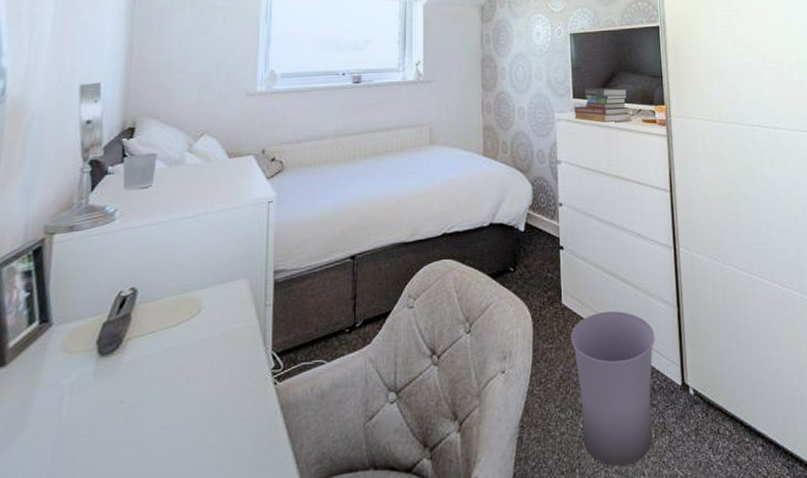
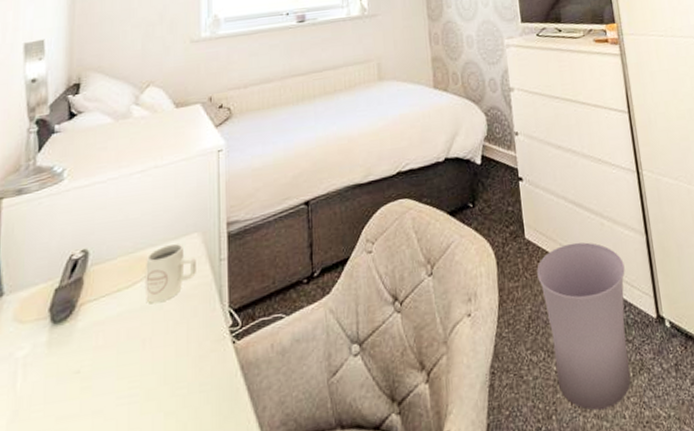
candle holder: present [122,153,157,191] -> none [69,108,104,149]
mug: none [191,287,242,343] -> present [144,243,196,304]
books: present [574,87,632,123] -> none [523,8,583,46]

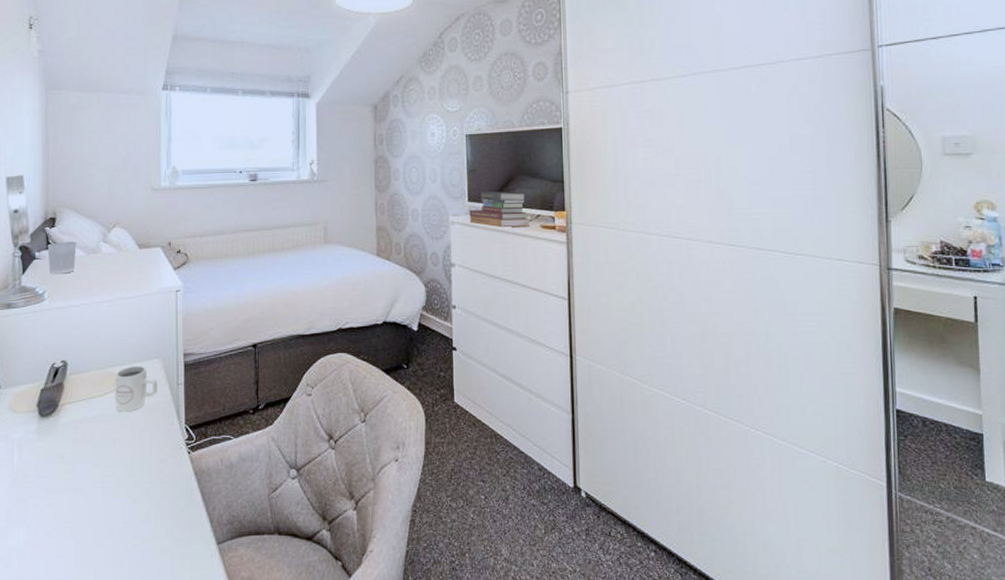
candle holder: none [69,108,104,149] -> present [47,242,77,275]
books: none [523,8,583,46] -> present [469,191,529,228]
waste bin: present [537,242,631,411] -> none [463,412,548,555]

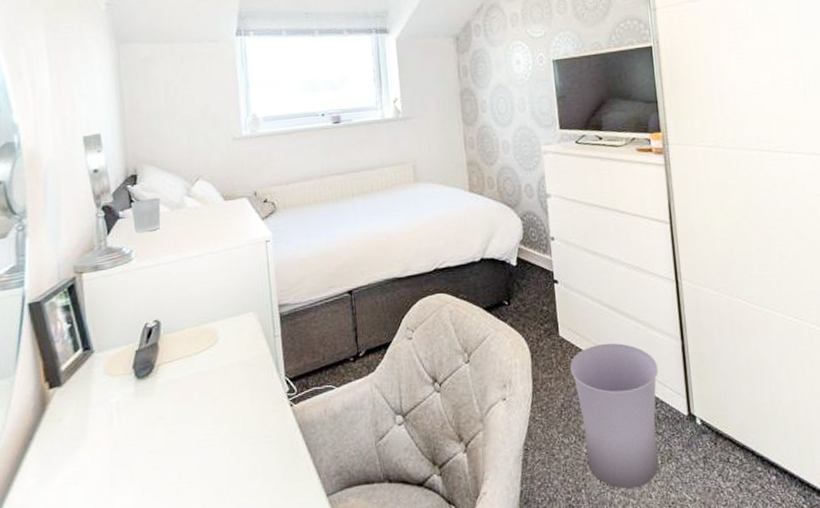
mug: present [114,365,157,412] -> none [210,319,254,369]
waste bin: none [463,412,548,555] -> present [570,343,659,489]
books: present [469,191,529,228] -> none [561,116,625,154]

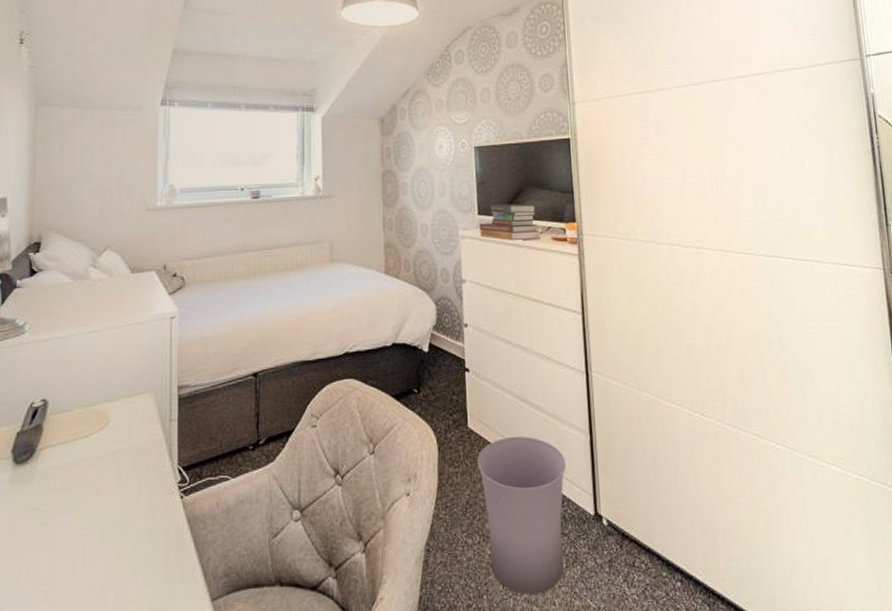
candle holder: present [130,198,161,234] -> none [30,267,63,305]
books: none [561,116,625,154] -> present [479,203,540,241]

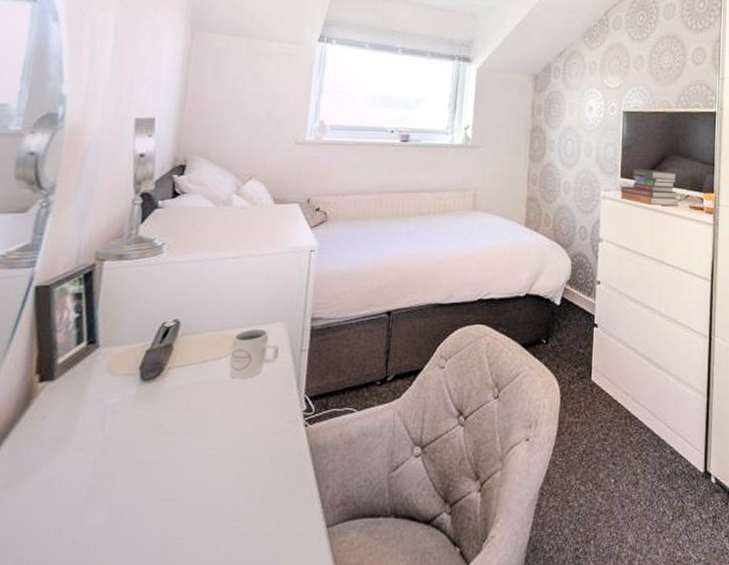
mug: none [99,401,148,455] -> present [229,328,279,379]
waste bin: present [477,436,566,595] -> none [597,392,682,543]

